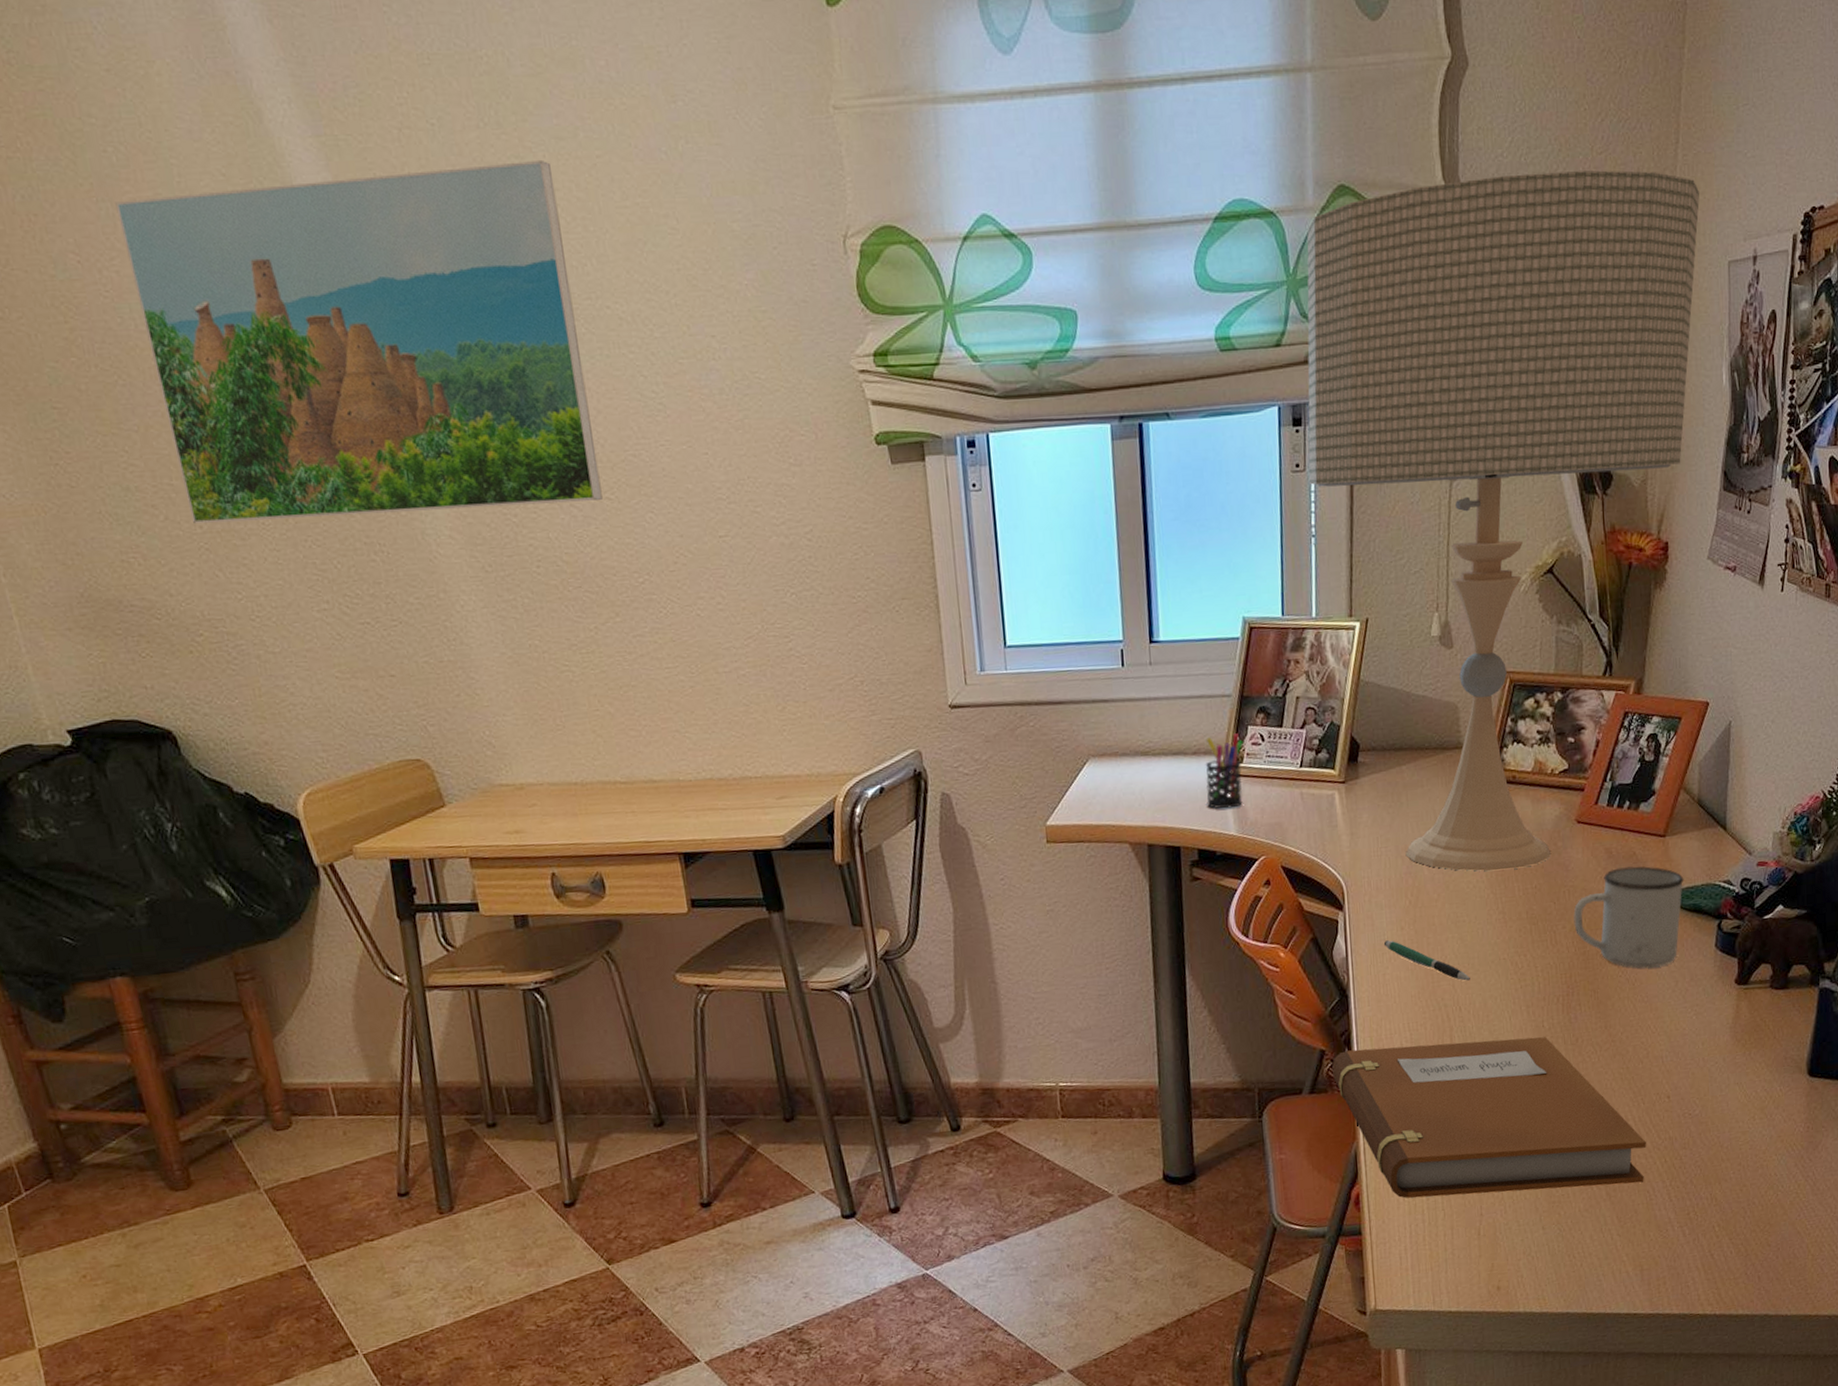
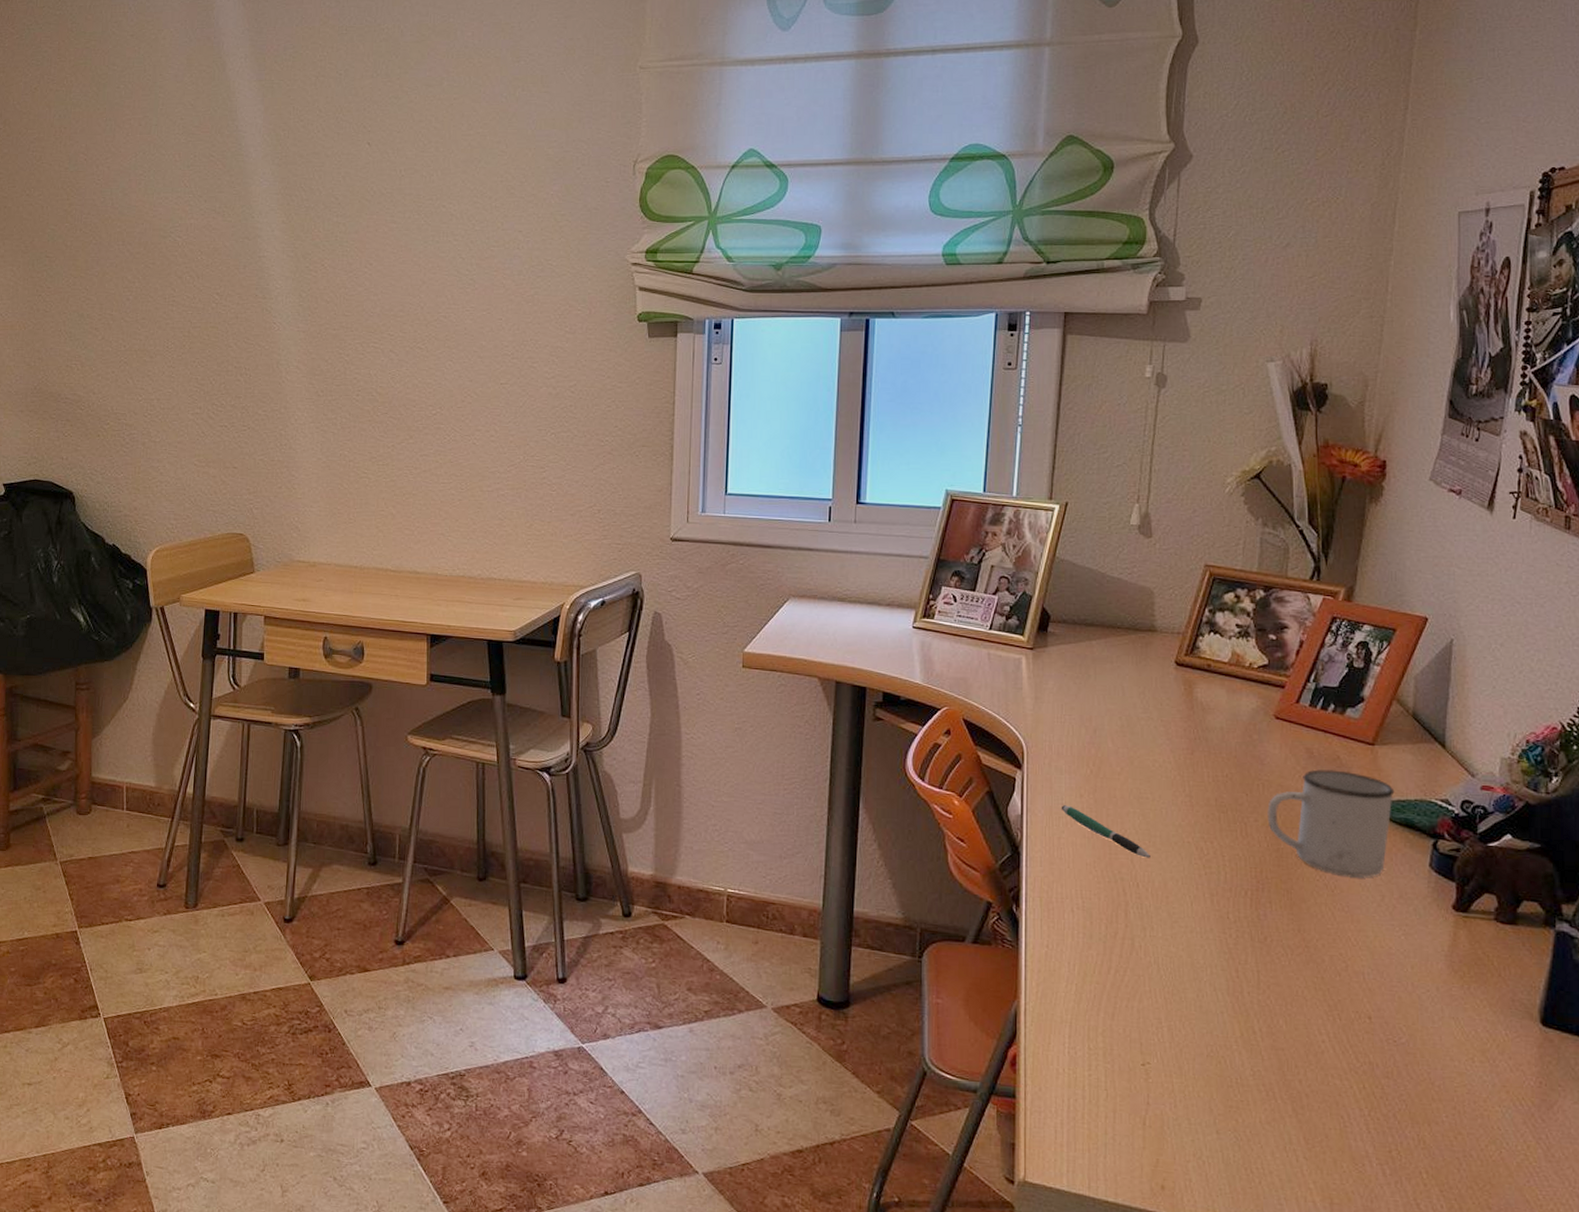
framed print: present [115,161,603,524] -> none [117,101,420,348]
pen holder: present [1205,733,1243,809] -> none [896,592,936,659]
desk lamp: present [1307,170,1700,871] -> none [1019,130,1430,755]
notebook: present [1332,1037,1646,1198] -> none [998,907,1342,1105]

